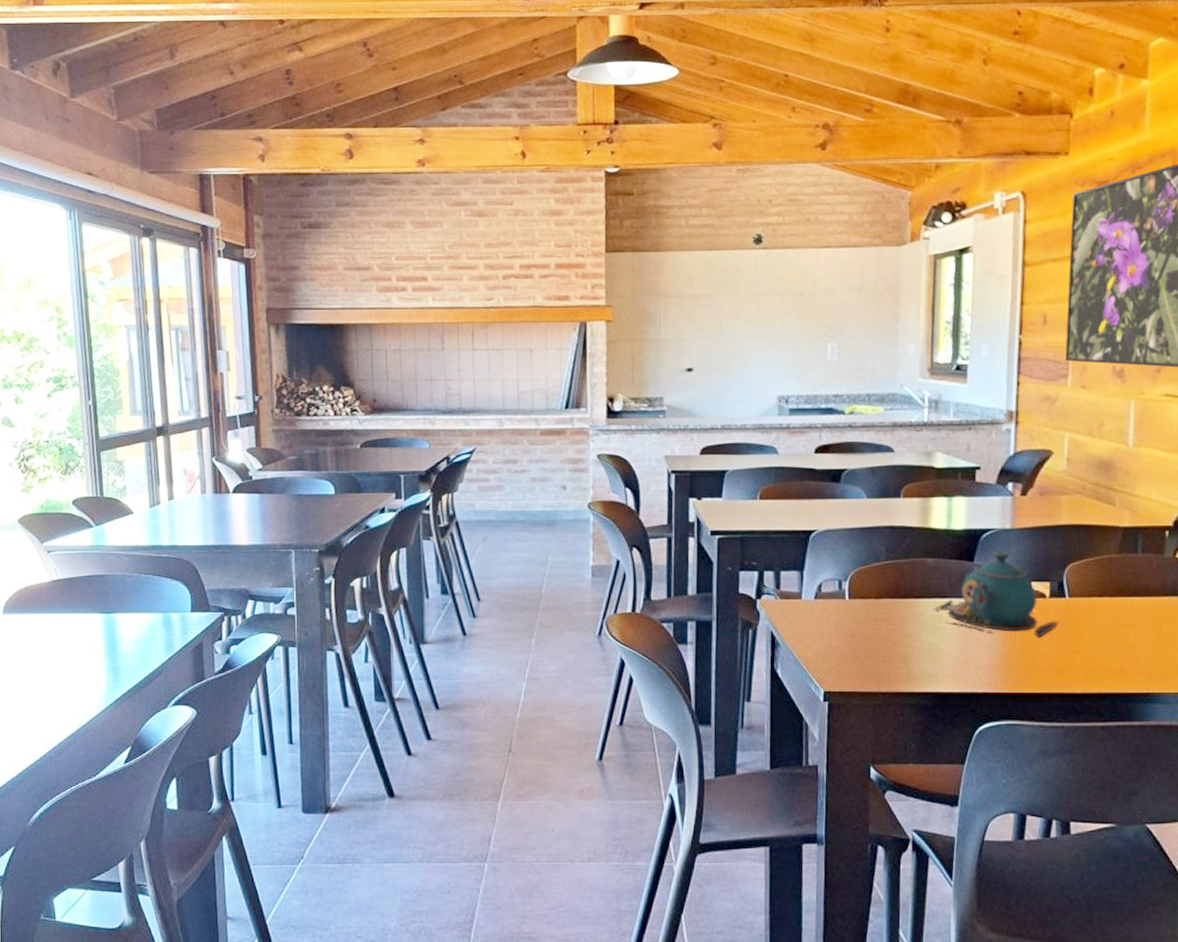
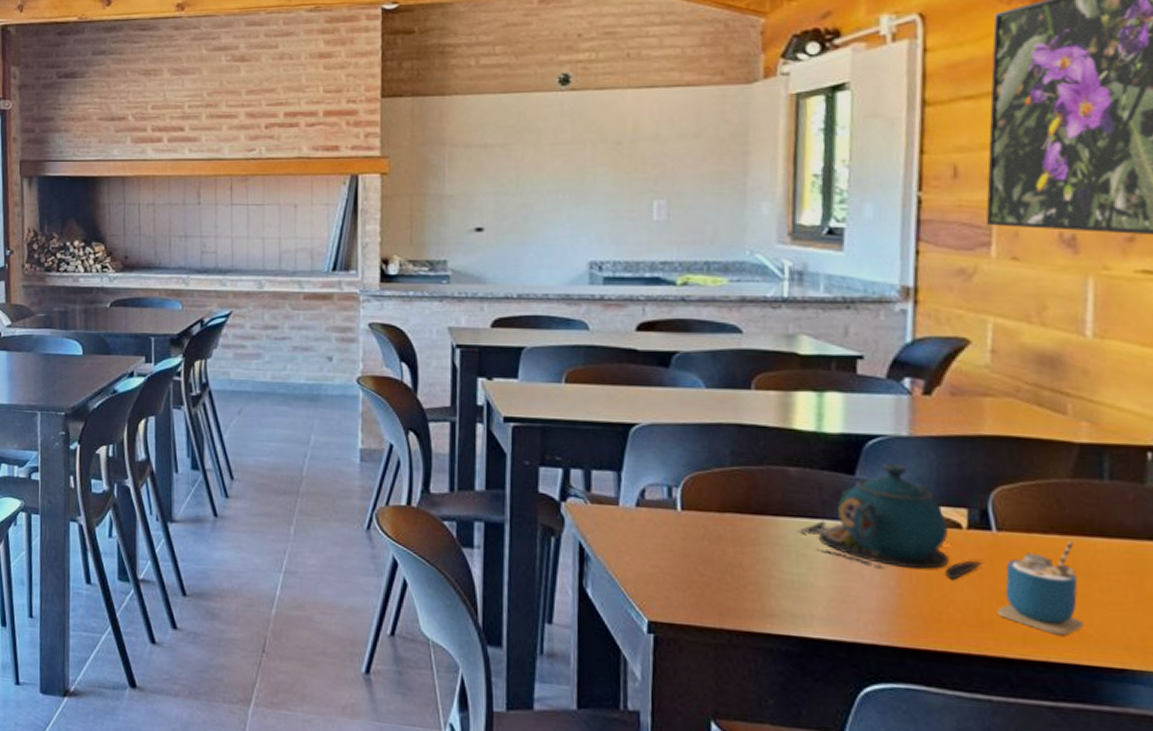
cup: none [1068,600,1123,672] -> present [996,540,1083,636]

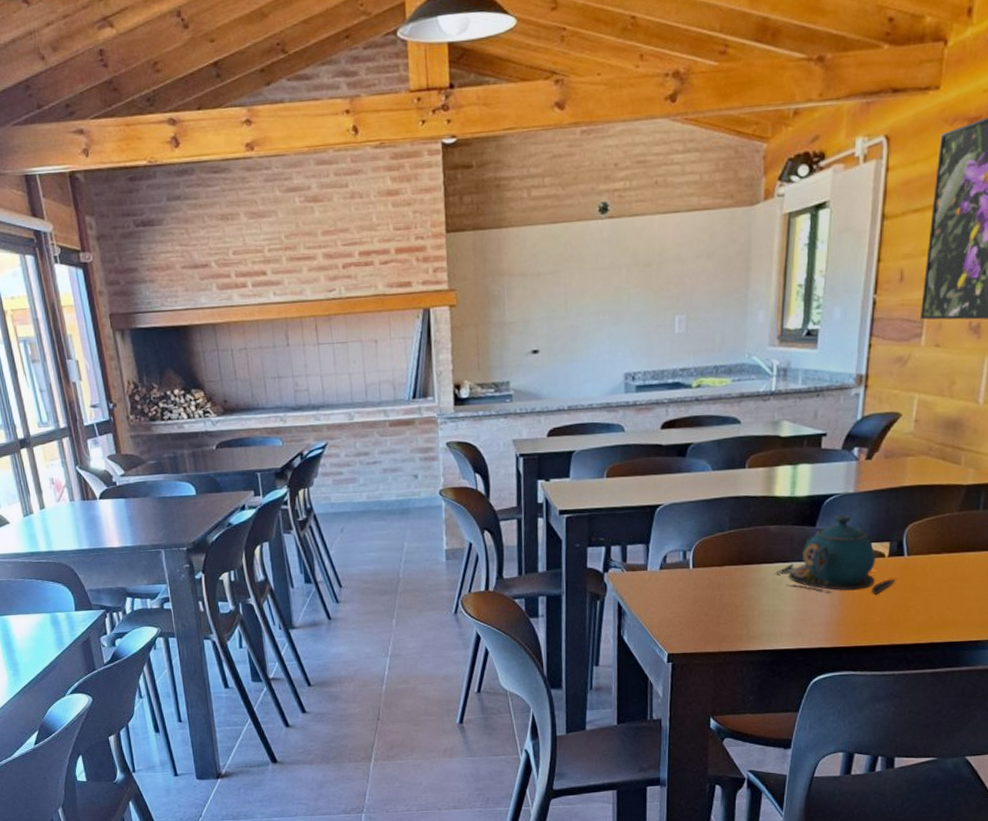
cup: present [996,540,1083,636] -> none [902,556,957,624]

